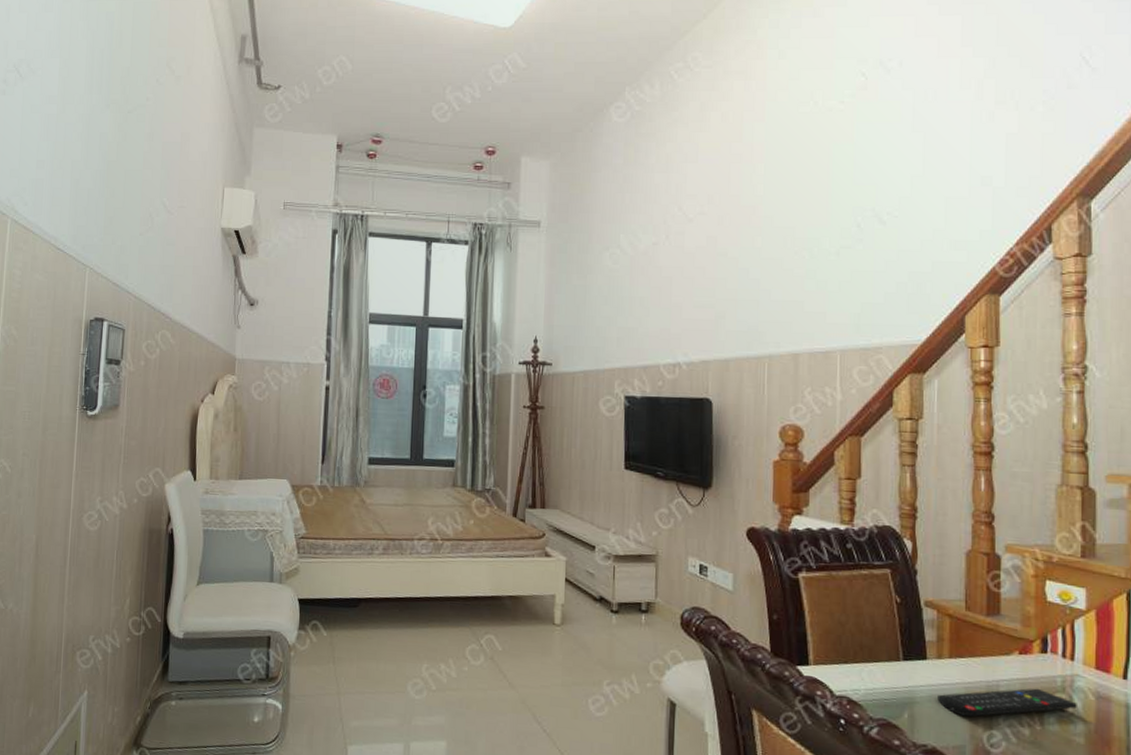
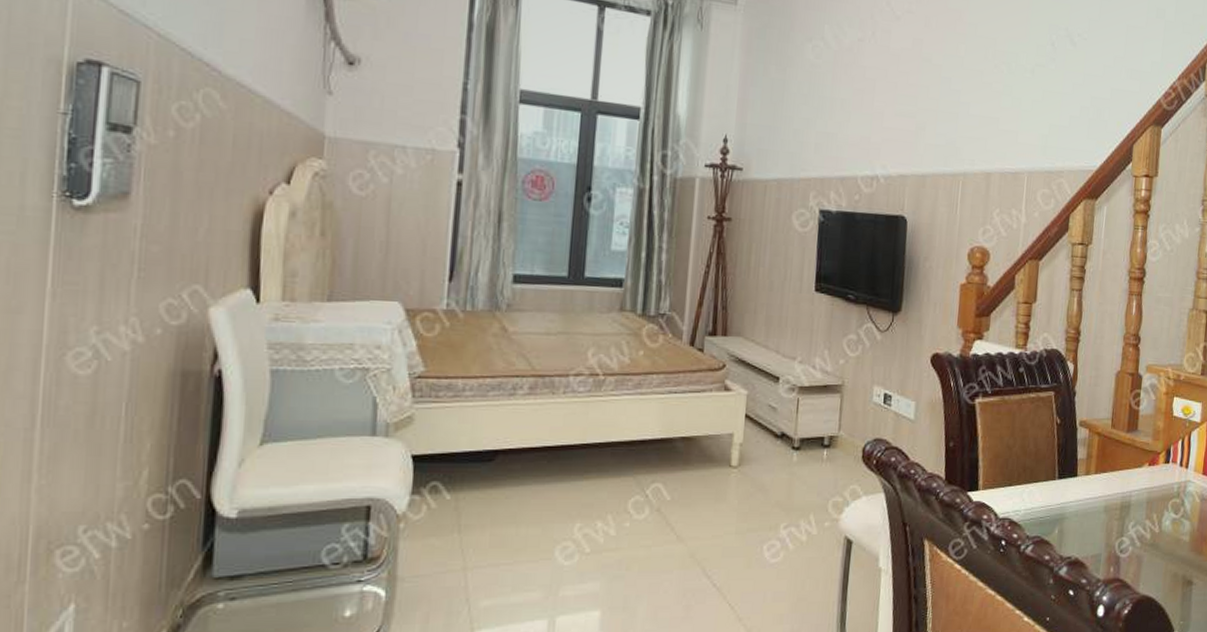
remote control: present [937,688,1077,717] -> none [1083,495,1187,526]

